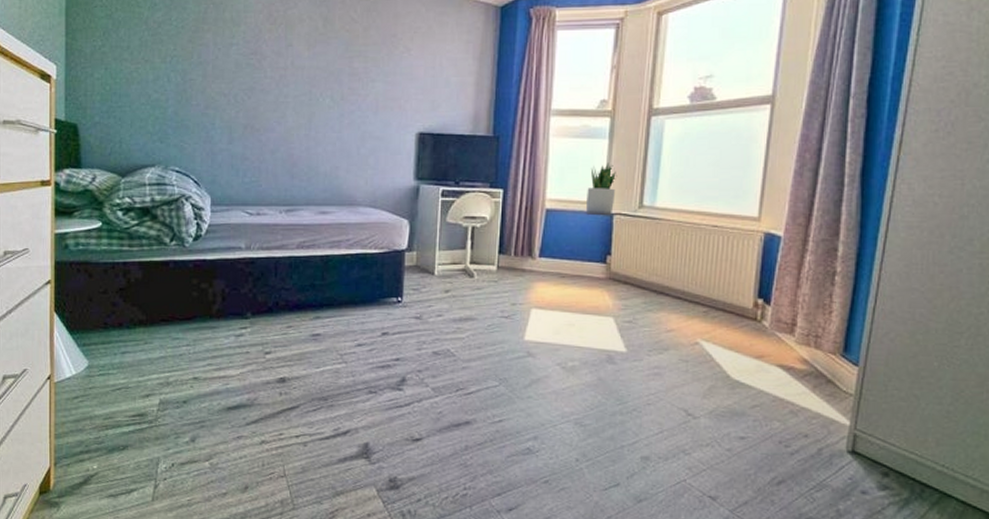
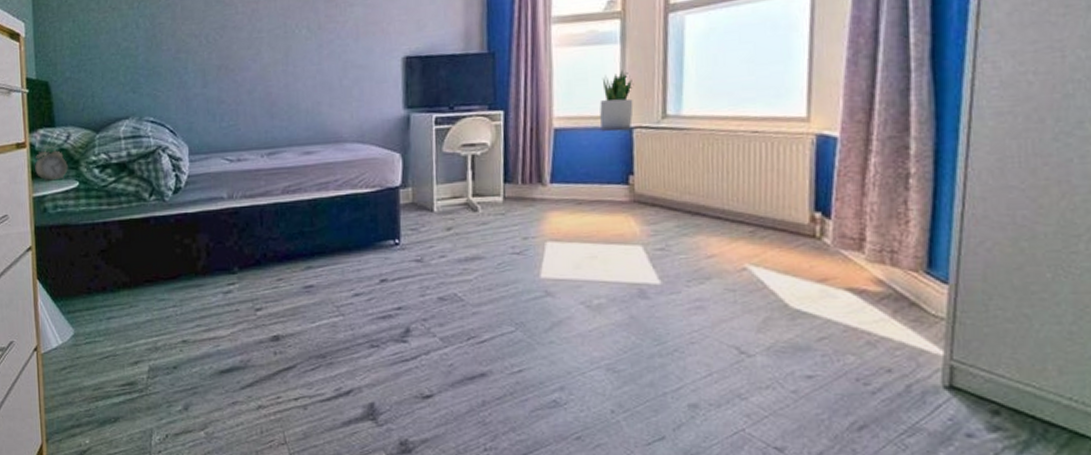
alarm clock: none [59,185,92,219] -> present [35,146,68,181]

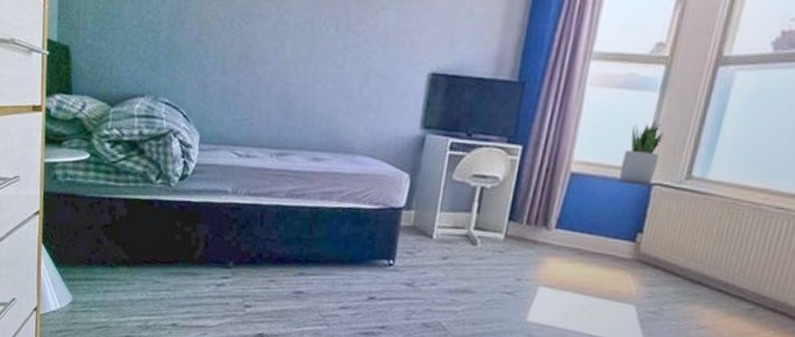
alarm clock: present [35,146,68,181] -> none [49,112,81,150]

